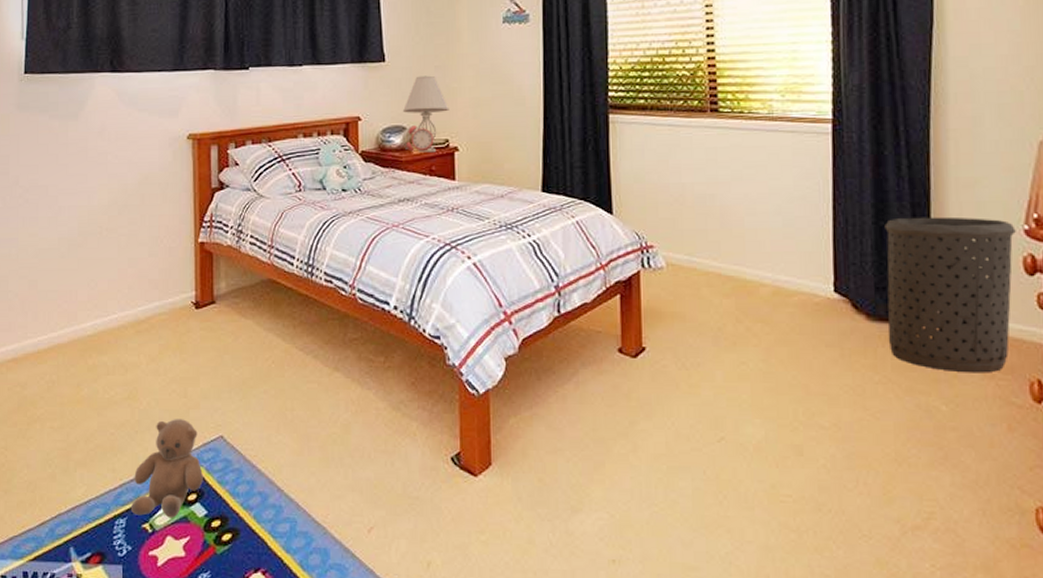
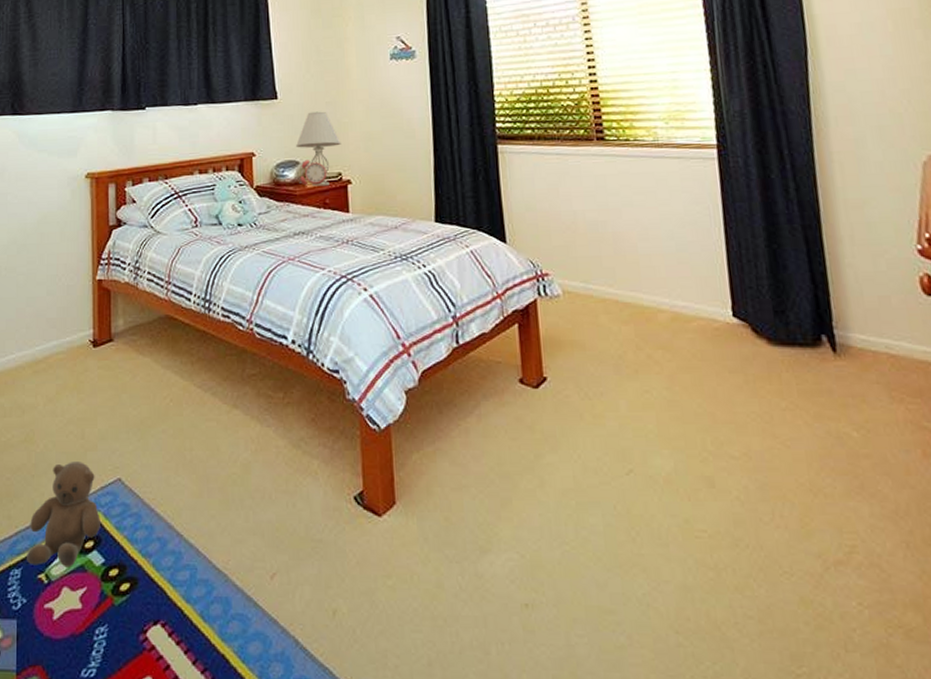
laundry basket: present [884,216,1016,373] -> none [778,238,916,397]

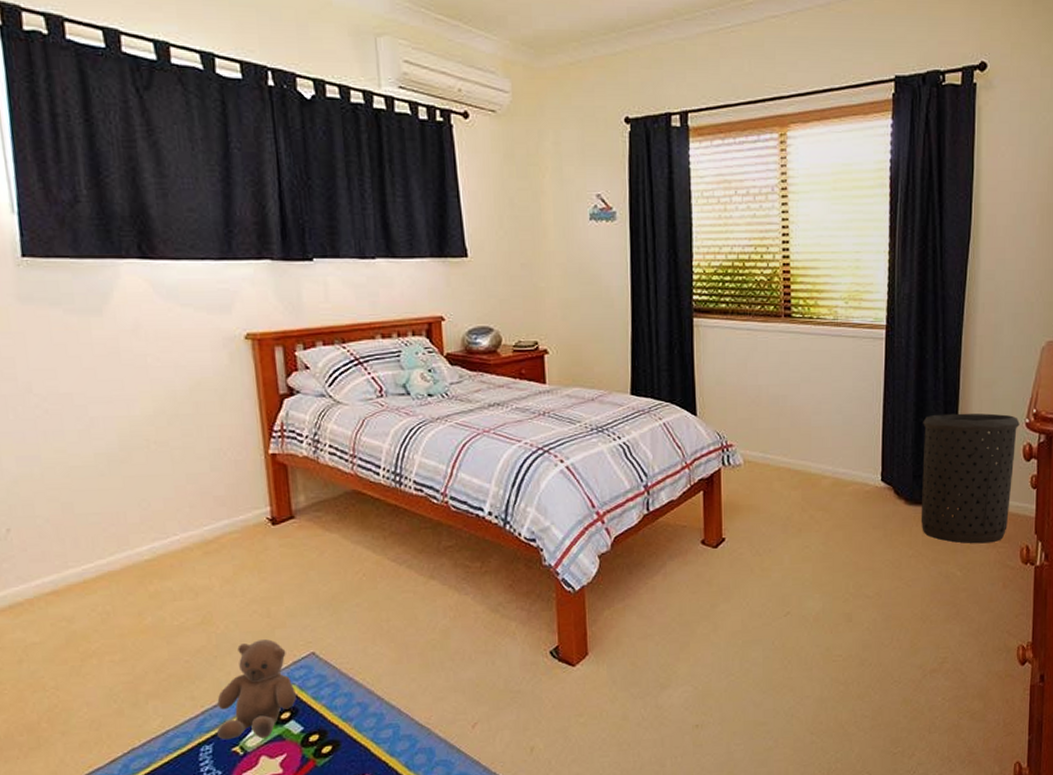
alarm clock: present [295,160,330,186] -> none [488,327,526,355]
table lamp: present [296,111,341,187] -> none [489,273,537,356]
laundry basket: none [778,238,916,397] -> present [921,413,1020,544]

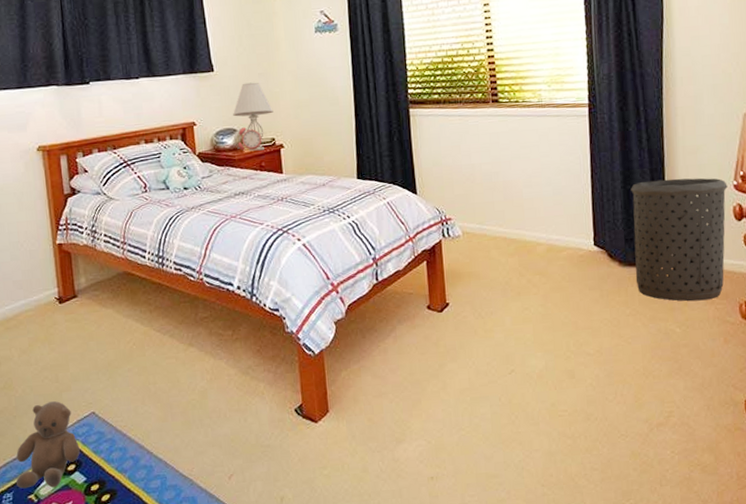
alarm clock: none [488,327,526,355] -> present [233,127,264,151]
table lamp: none [489,273,537,356] -> present [233,82,273,152]

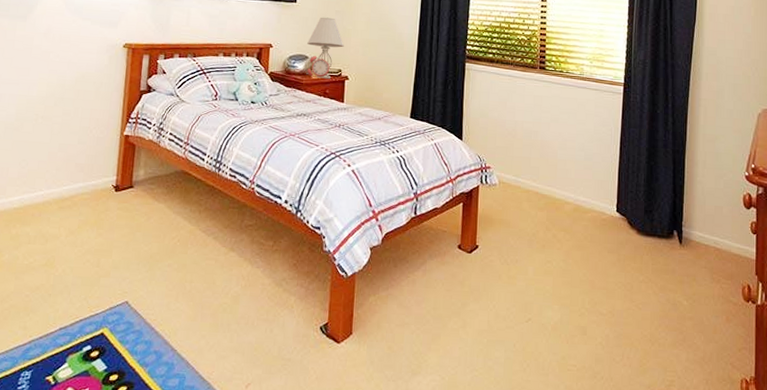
teddy bear: present [15,401,80,489] -> none [36,285,107,372]
laundry basket: present [631,178,728,301] -> none [651,160,740,278]

